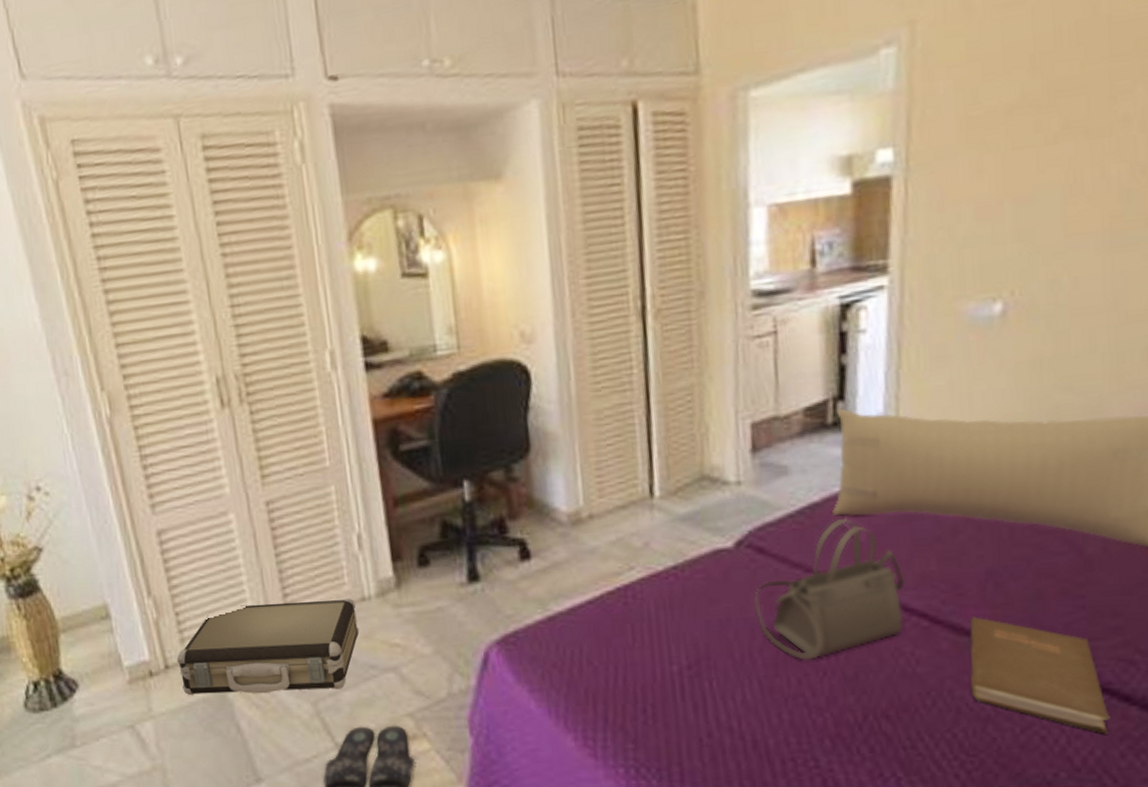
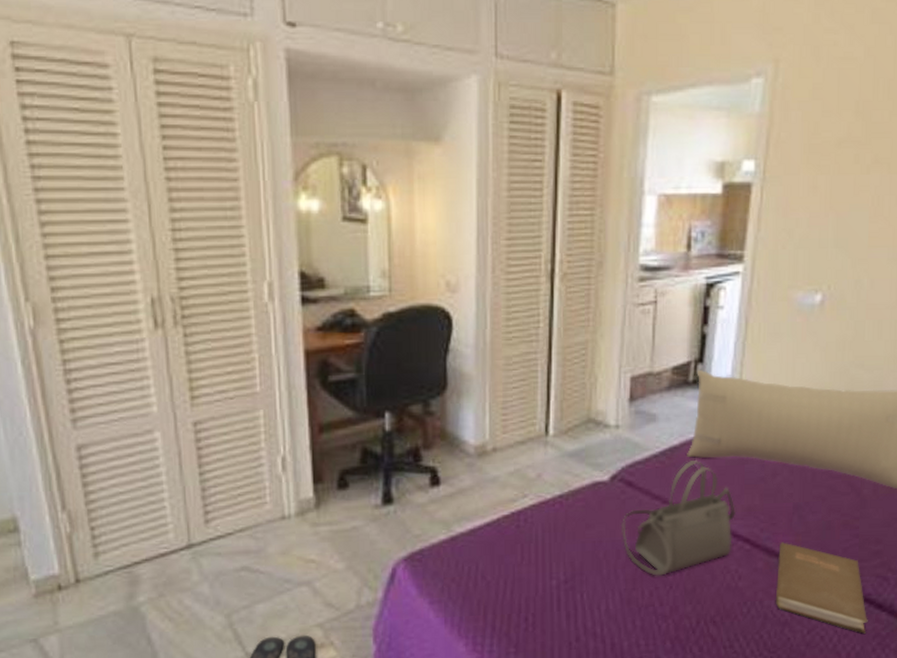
briefcase: present [176,598,360,695] -> none [88,517,277,608]

